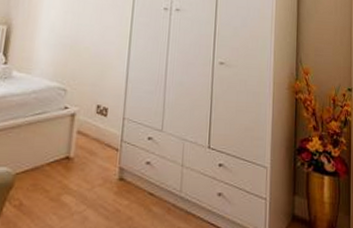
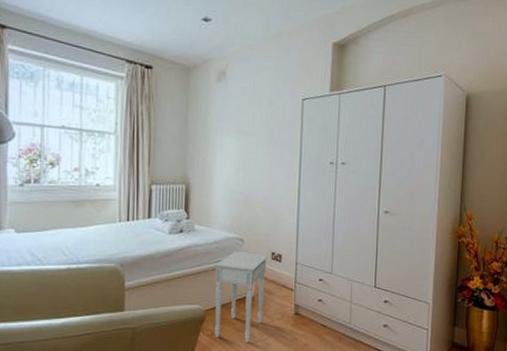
nightstand: none [23,102,94,217] -> present [214,251,269,343]

